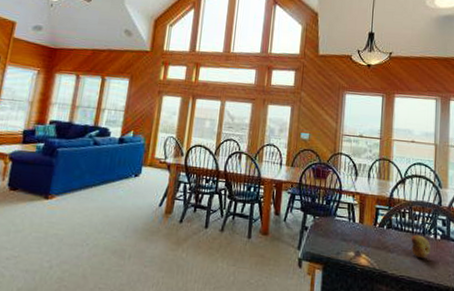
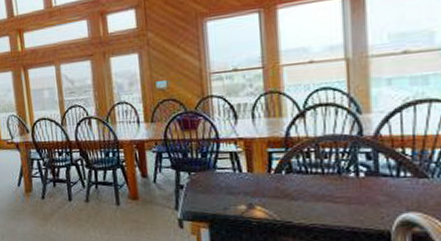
fruit: present [411,234,431,259] -> none [321,175,352,202]

